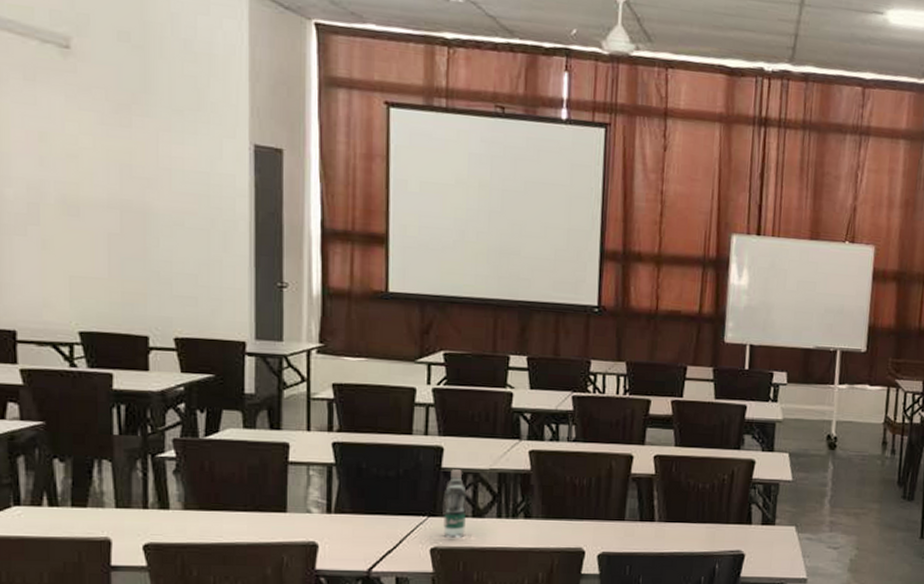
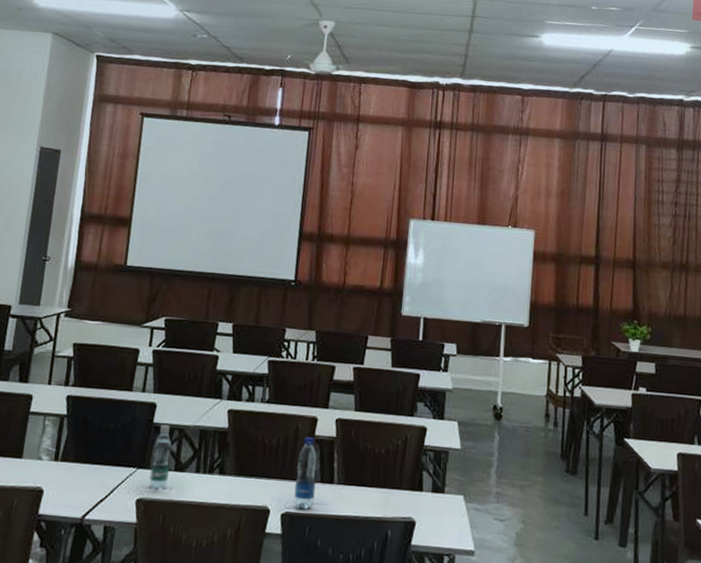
bottle: none [611,475,636,549] -> present [293,437,318,510]

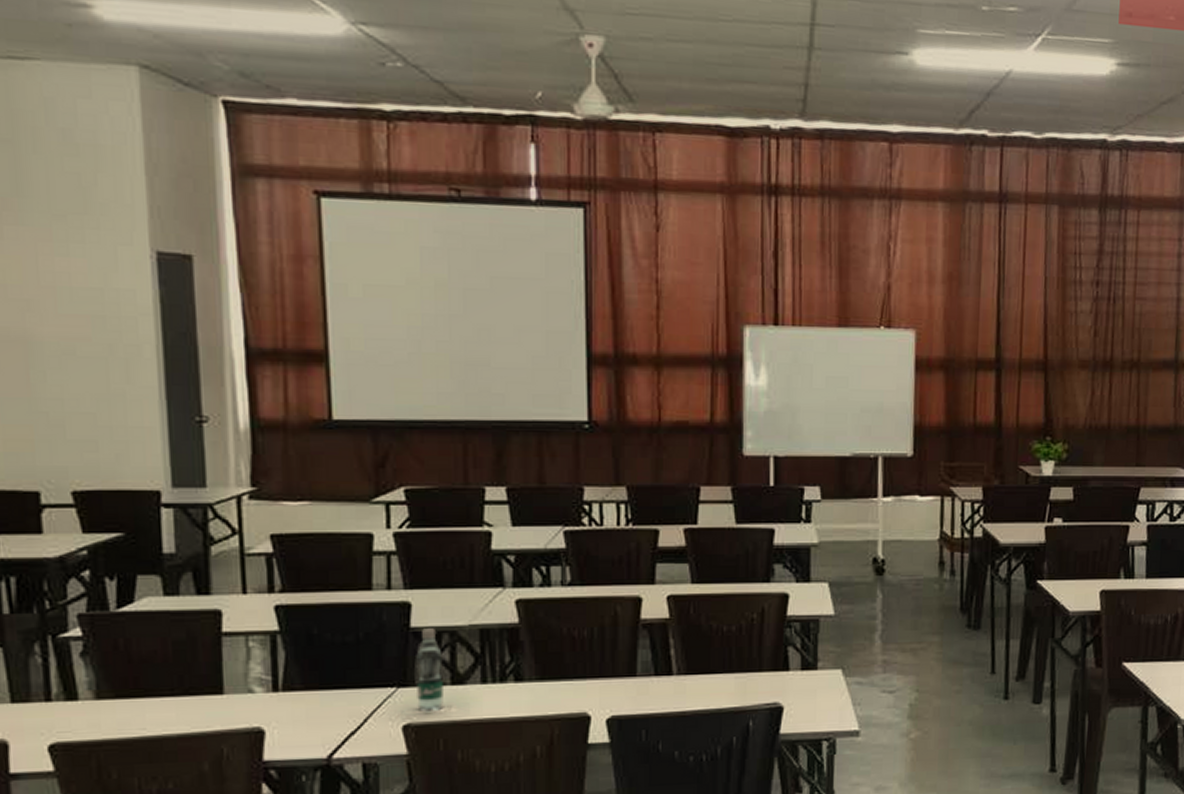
bottle: present [293,437,318,510] -> none [621,622,648,711]

